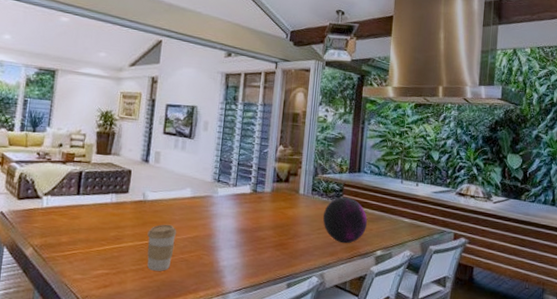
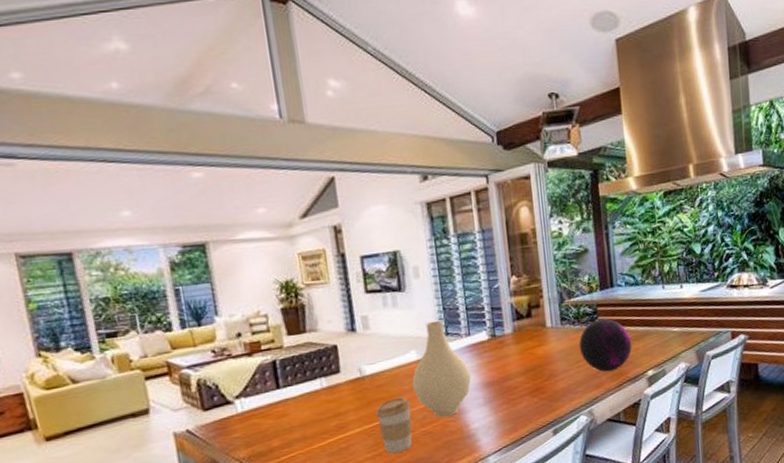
vase: none [181,168,230,251] -> present [411,320,471,418]

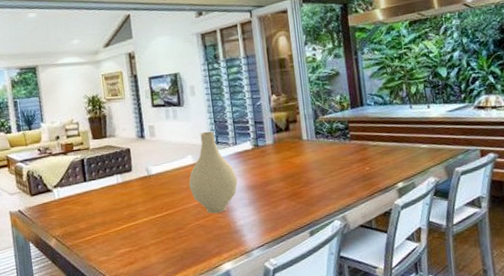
coffee cup: present [375,397,412,454] -> none [159,194,189,241]
decorative orb: present [579,318,632,372] -> none [332,133,382,182]

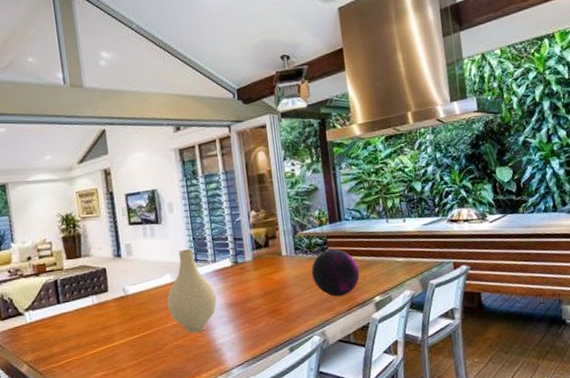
decorative orb: none [332,133,382,182] -> present [311,248,360,297]

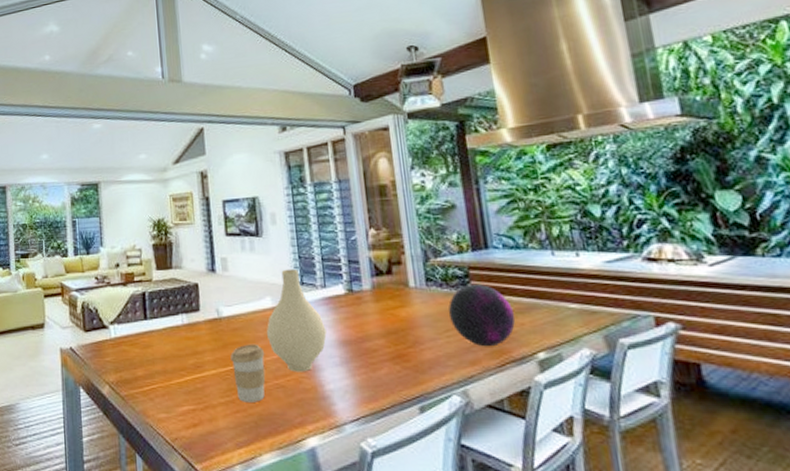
coffee cup: none [136,314,167,363] -> present [230,343,265,402]

